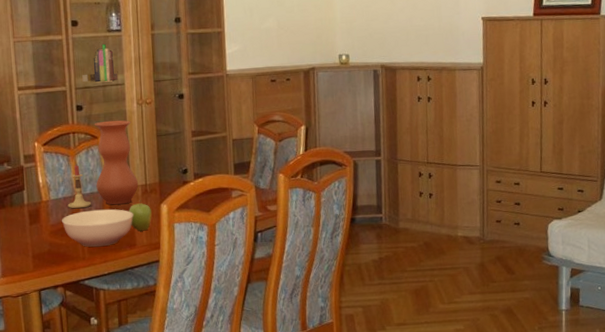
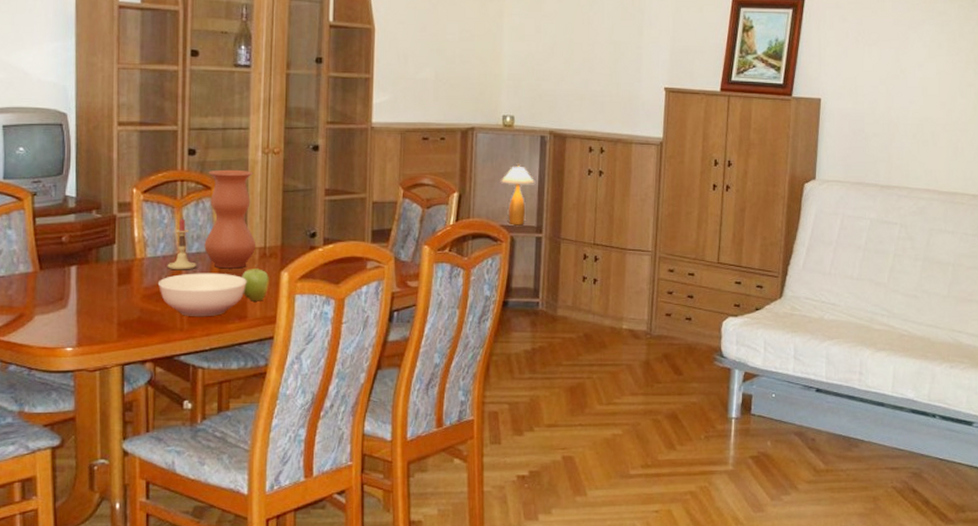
books: present [82,44,118,83] -> none [198,81,243,124]
table lamp: none [342,96,372,151] -> present [501,163,536,225]

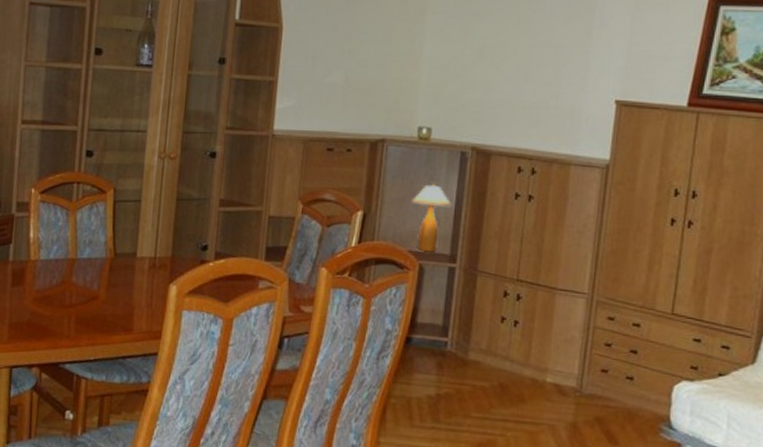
bowl: present [157,273,247,317] -> none [48,279,135,326]
candlestick: present [167,218,197,270] -> none [58,222,88,276]
vase: present [204,169,256,269] -> none [95,173,149,278]
fruit: present [242,265,270,302] -> none [130,275,158,314]

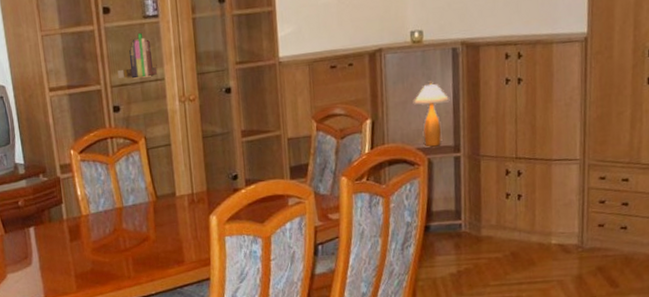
books: none [98,81,142,127] -> present [117,33,157,80]

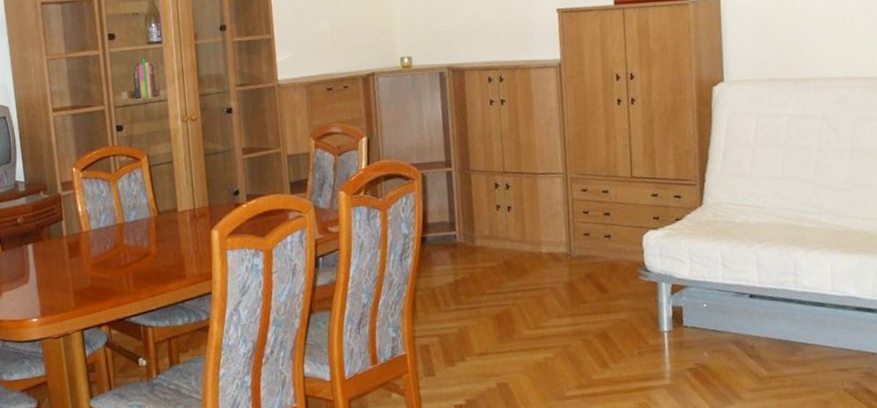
table lamp: present [414,81,450,147] -> none [406,102,440,163]

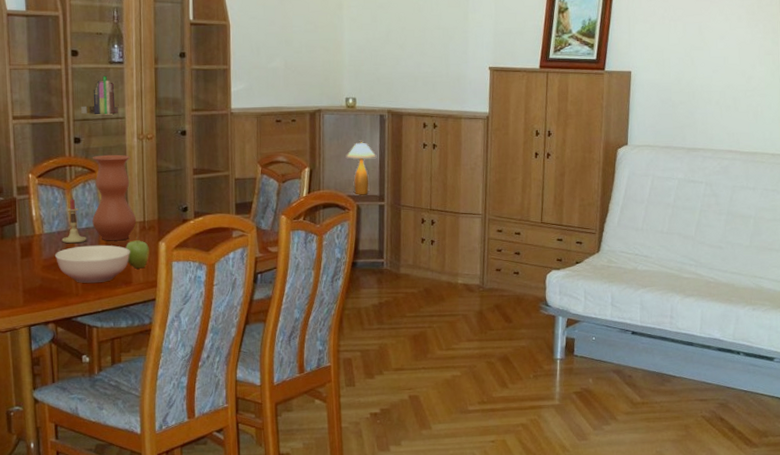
bowl: none [103,237,182,280] -> present [54,245,130,284]
candlestick: none [110,190,136,239] -> present [61,198,87,244]
vase: none [136,139,187,233] -> present [92,154,137,241]
fruit: none [177,226,203,261] -> present [126,237,150,269]
table lamp: none [406,102,440,163] -> present [347,140,377,195]

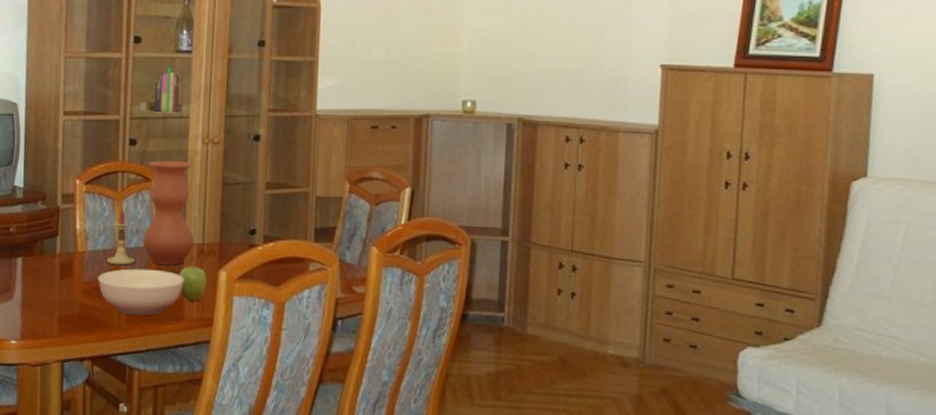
table lamp: present [347,140,377,195] -> none [460,155,501,227]

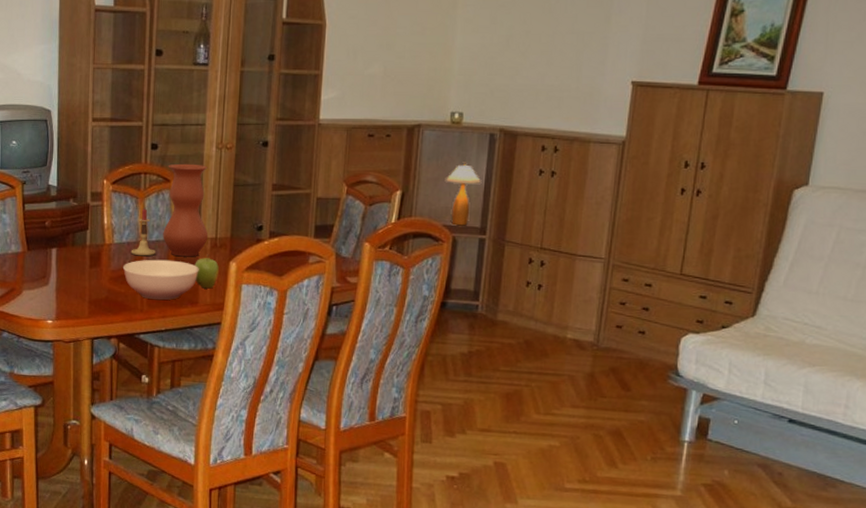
books: present [140,67,183,113] -> none [161,79,200,121]
table lamp: none [460,155,501,227] -> present [446,162,482,226]

